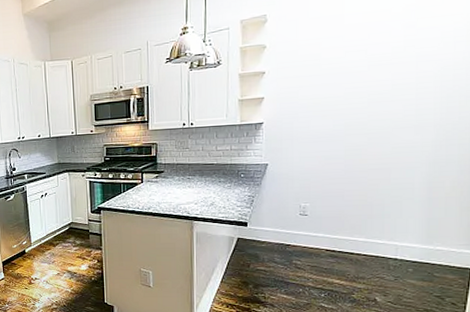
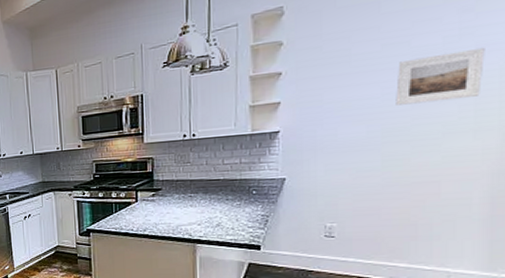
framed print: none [356,57,423,104] -> present [396,47,485,106]

